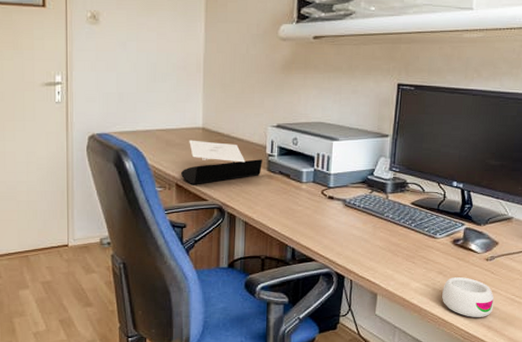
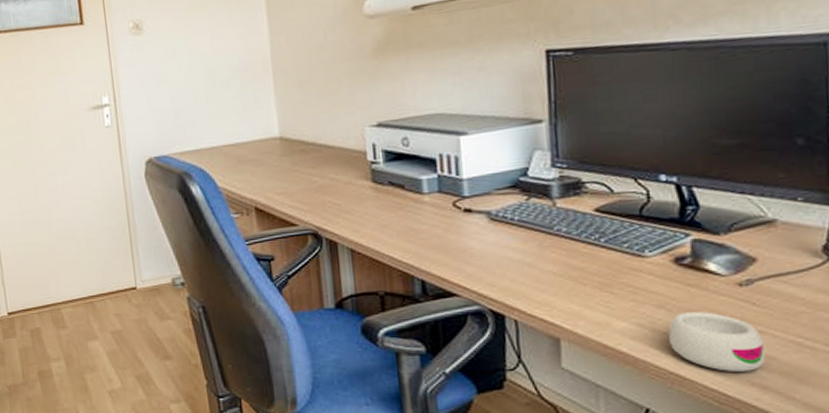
document tray: present [181,140,262,184] -> none [260,153,364,207]

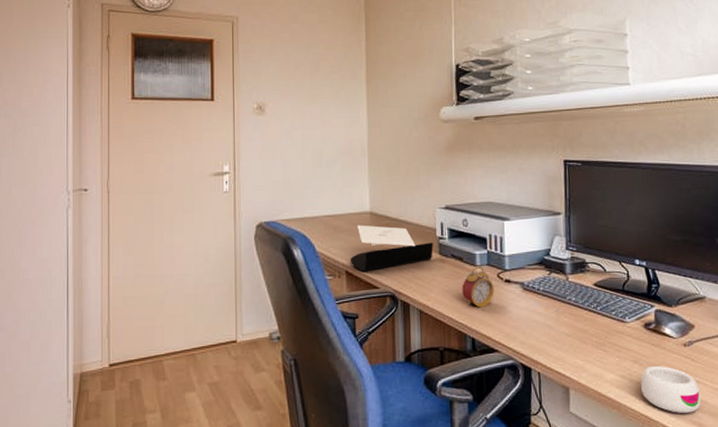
document tray: none [260,153,364,207] -> present [351,225,433,271]
alarm clock: none [405,194,450,244] -> present [462,266,494,308]

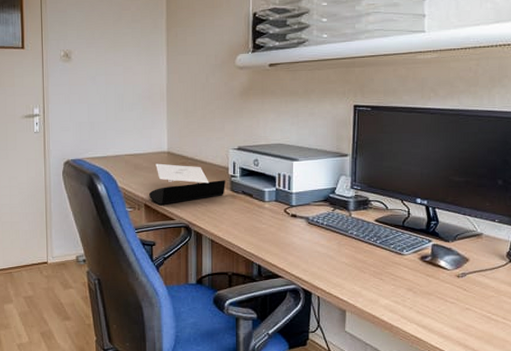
alarm clock: present [462,266,494,308] -> none [251,202,281,239]
mug: present [641,366,701,413] -> none [413,294,469,335]

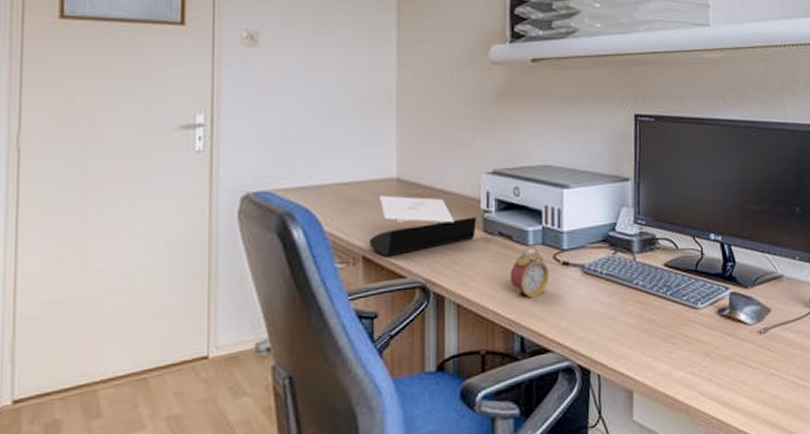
alarm clock: none [251,202,281,239] -> present [510,246,549,298]

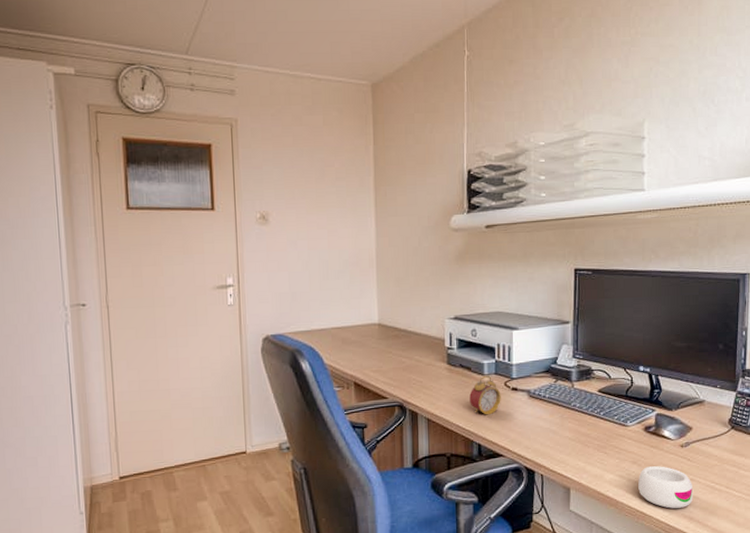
document tray: present [370,195,476,256] -> none [359,336,442,382]
mug: none [712,358,775,413] -> present [638,466,694,509]

